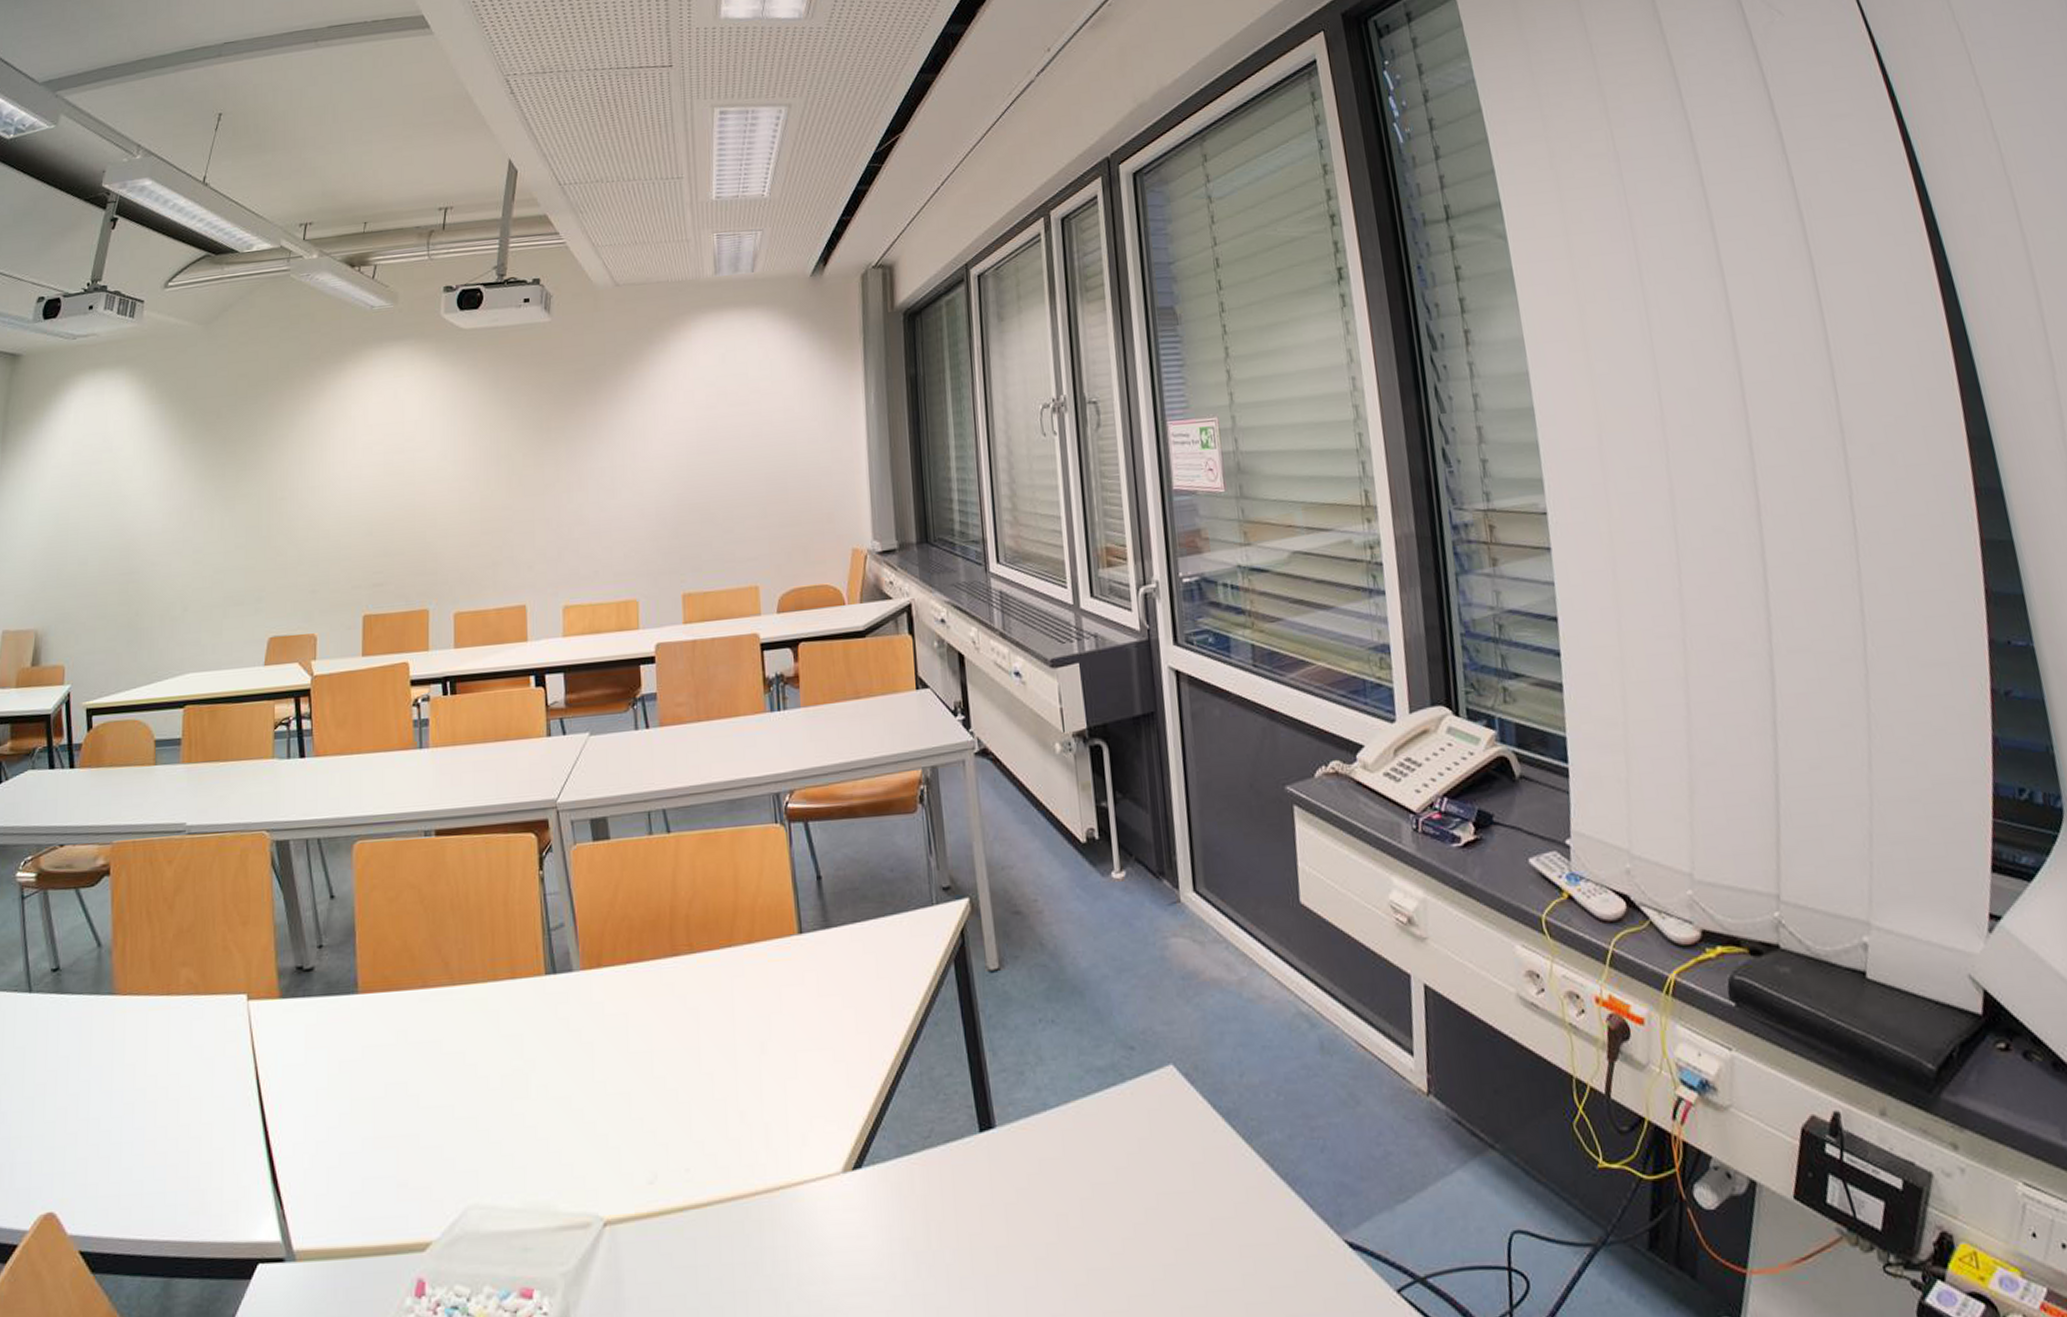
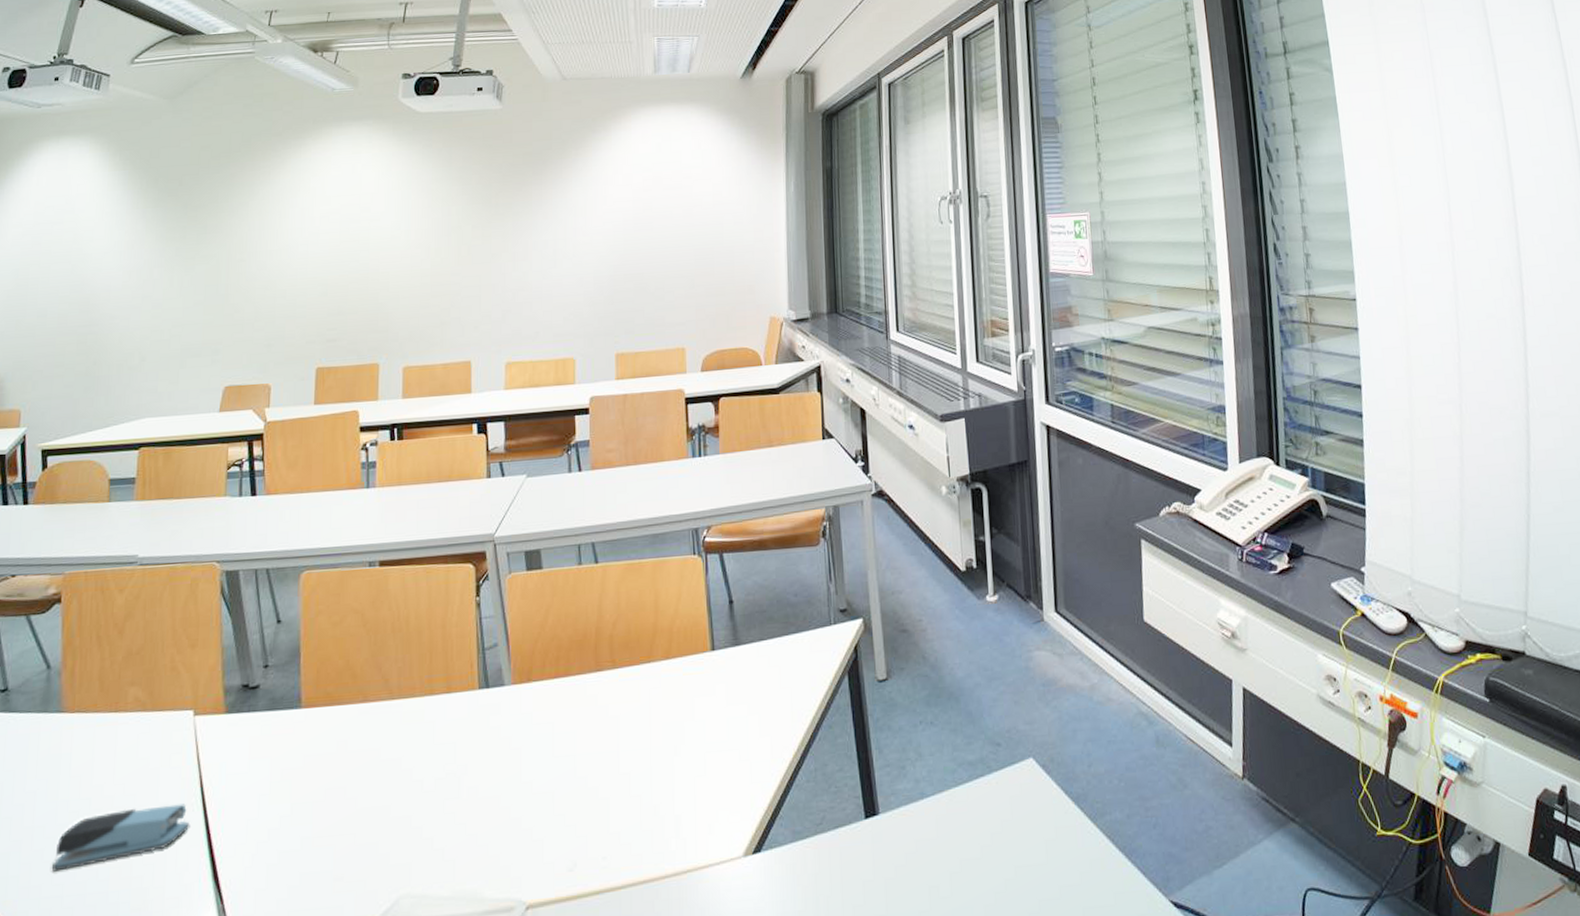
stapler: none [109,1097,247,1169] -> present [52,804,190,872]

